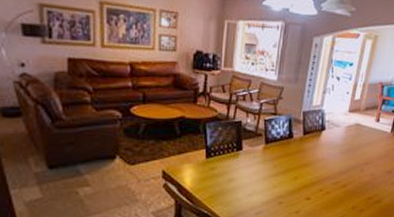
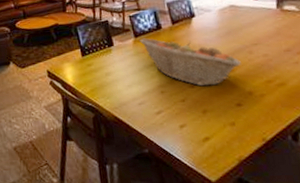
fruit basket: none [269,146,353,199] -> present [139,38,241,87]

